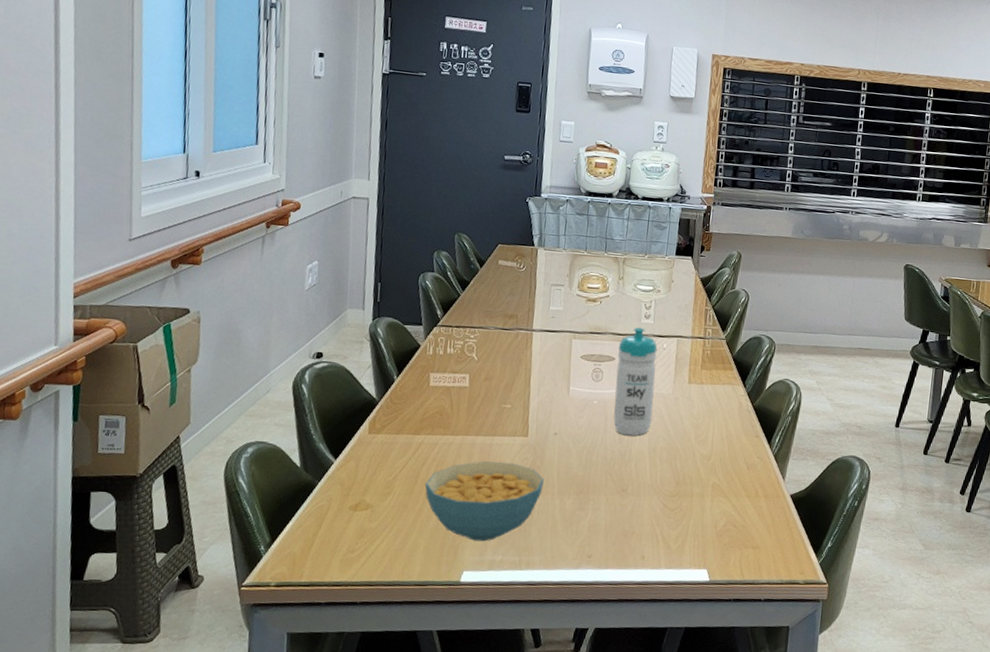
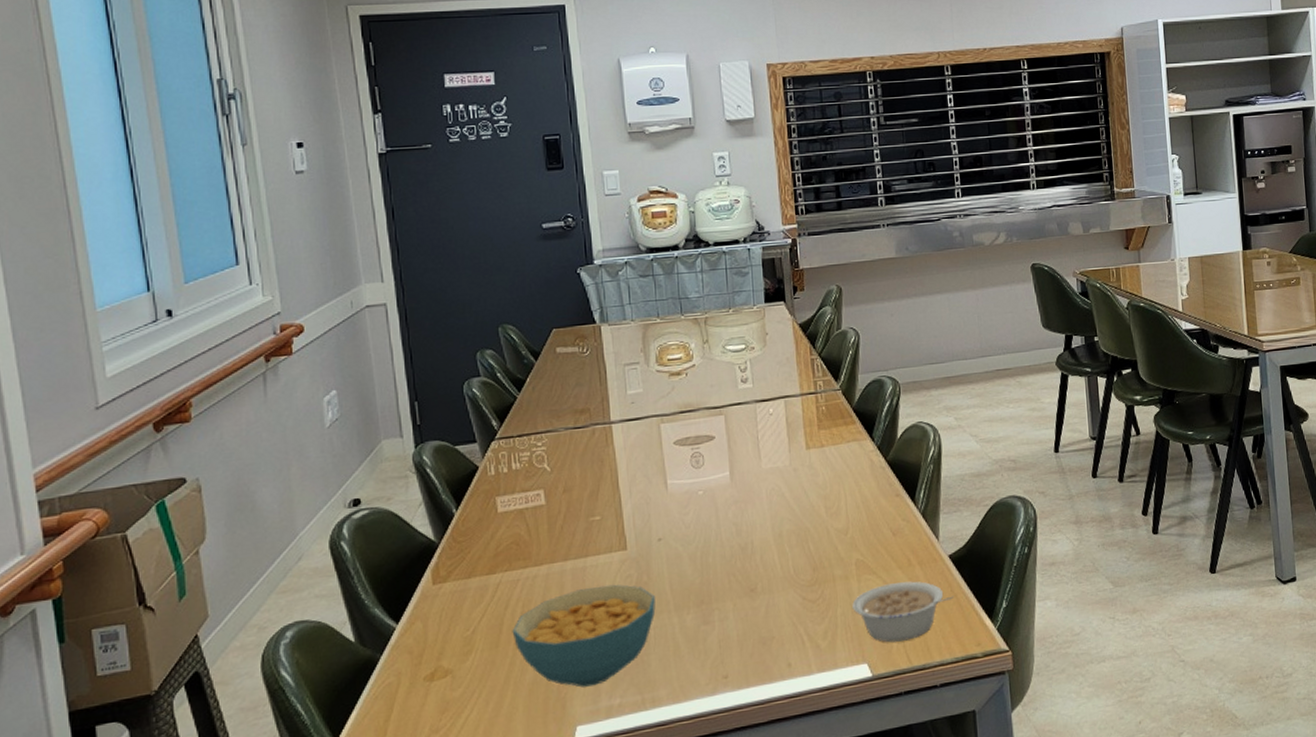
water bottle: present [613,327,658,436] -> none [716,394,771,525]
legume: none [703,508,788,558] -> present [852,581,954,643]

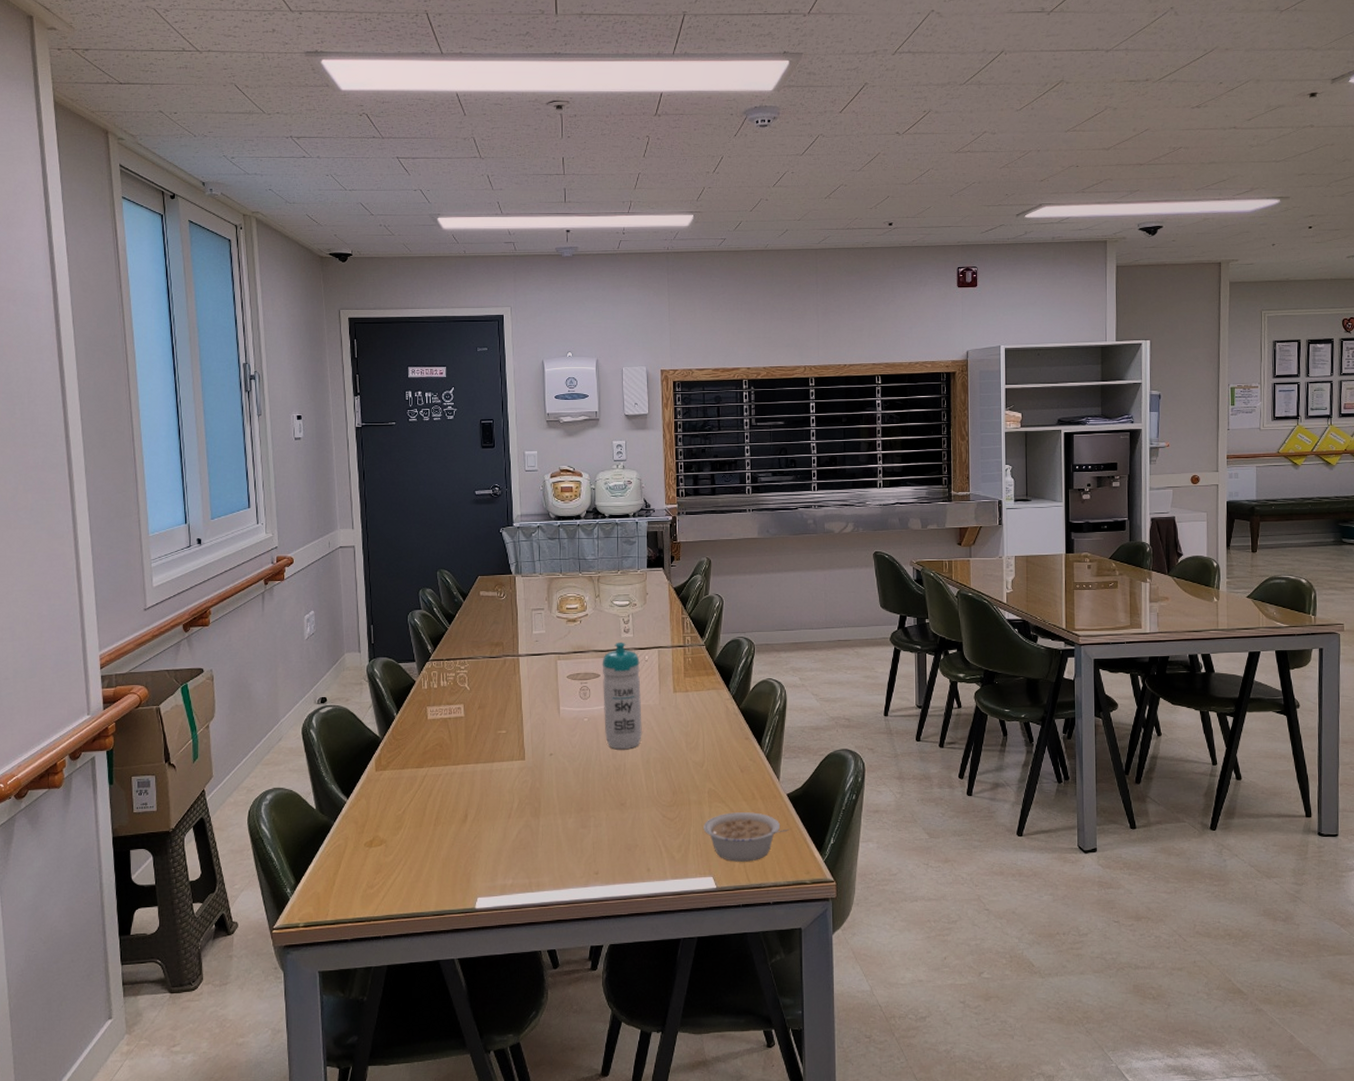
cereal bowl: present [512,584,656,688] -> none [432,787,544,867]
water bottle: none [716,394,771,525] -> present [602,642,642,750]

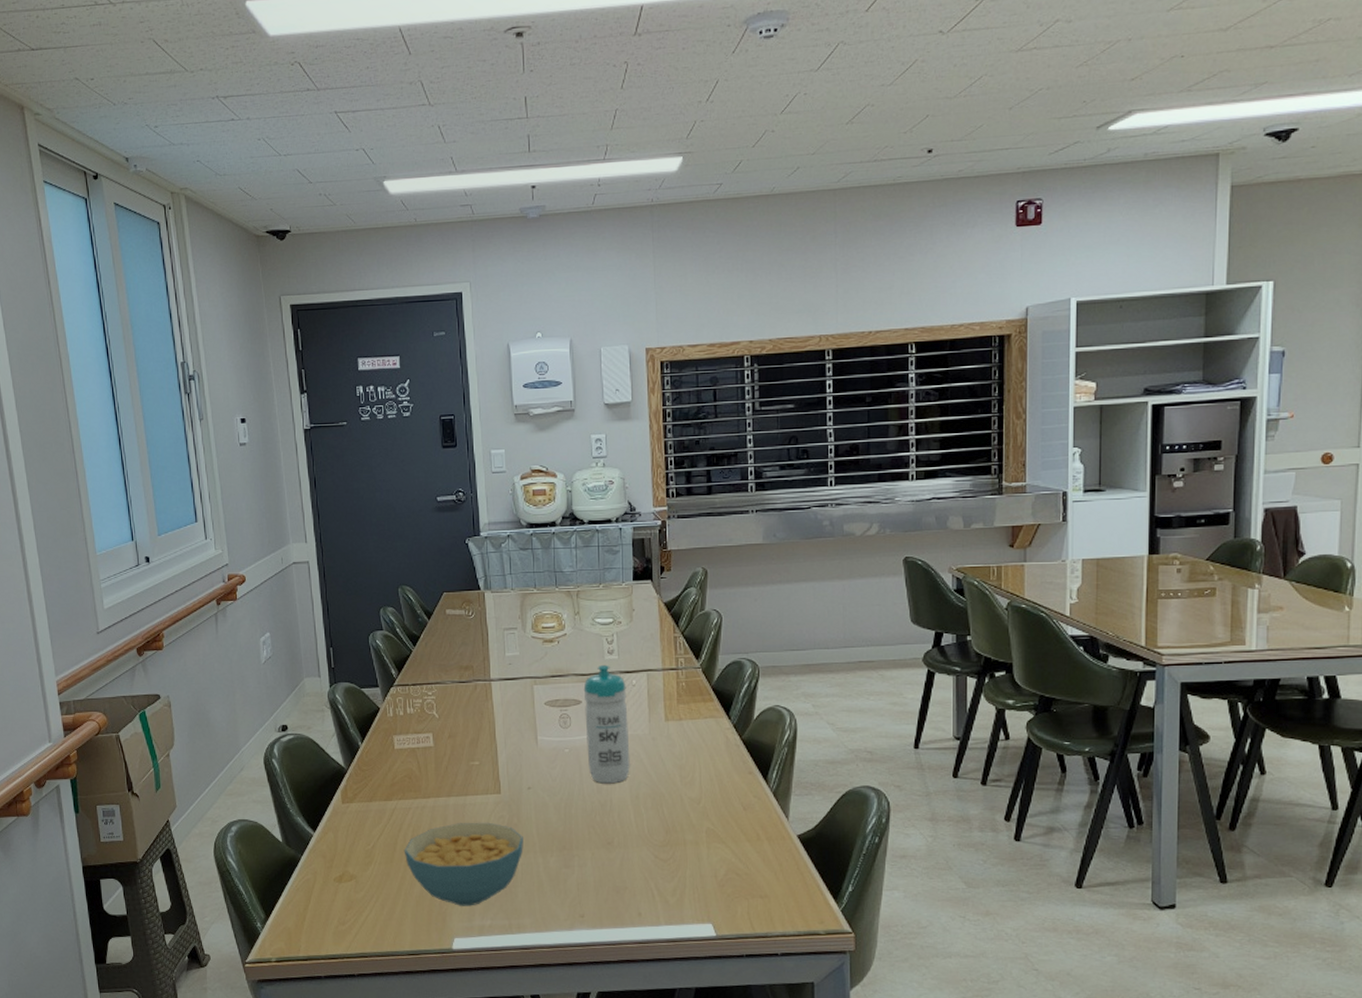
cereal bowl: none [432,787,544,867] -> present [404,822,524,906]
legume: present [703,812,789,862] -> none [701,854,800,909]

